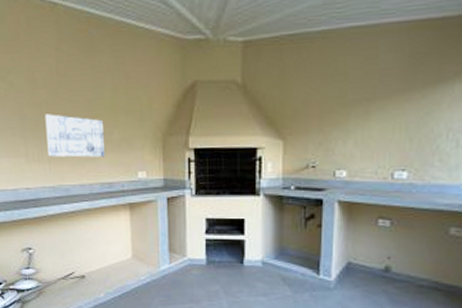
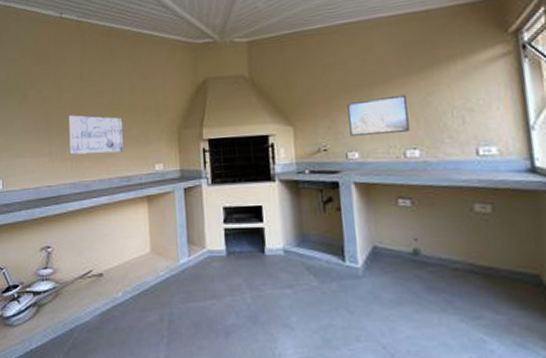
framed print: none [341,112,404,154] -> present [347,94,410,136]

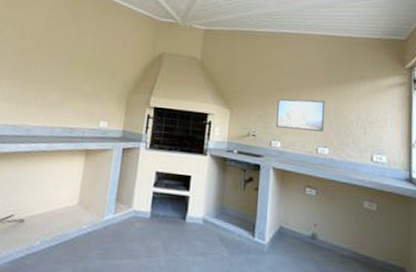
wall art: present [68,115,124,155] -> none [18,60,78,104]

